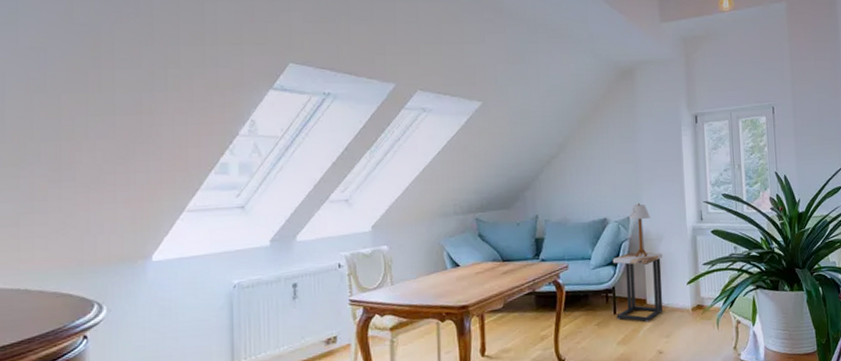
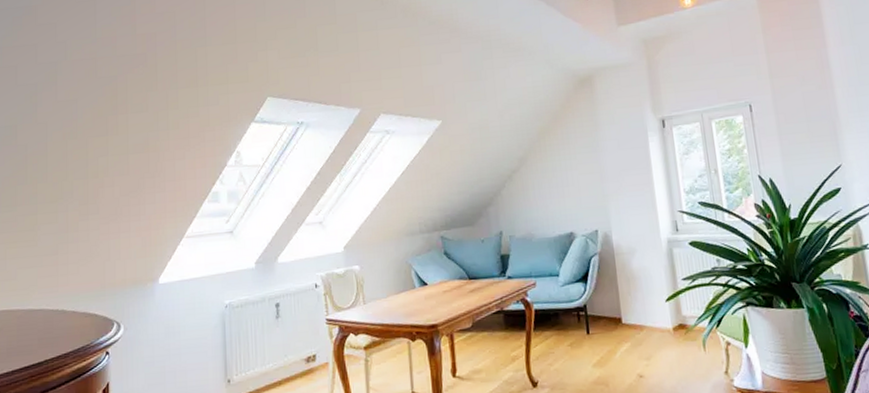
side table: present [612,252,663,322] -> none [582,267,640,343]
table lamp: present [629,203,650,258] -> none [597,216,620,273]

